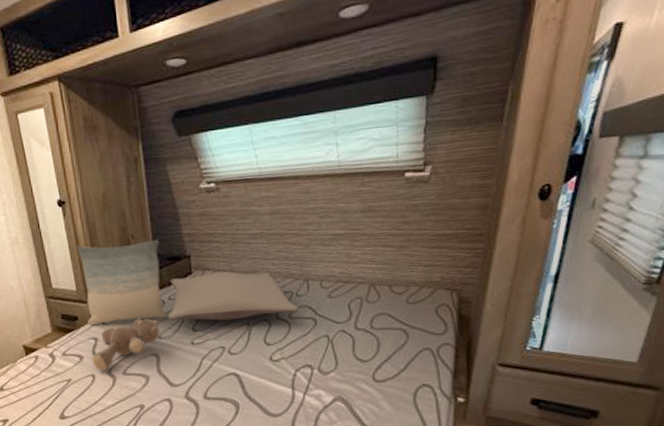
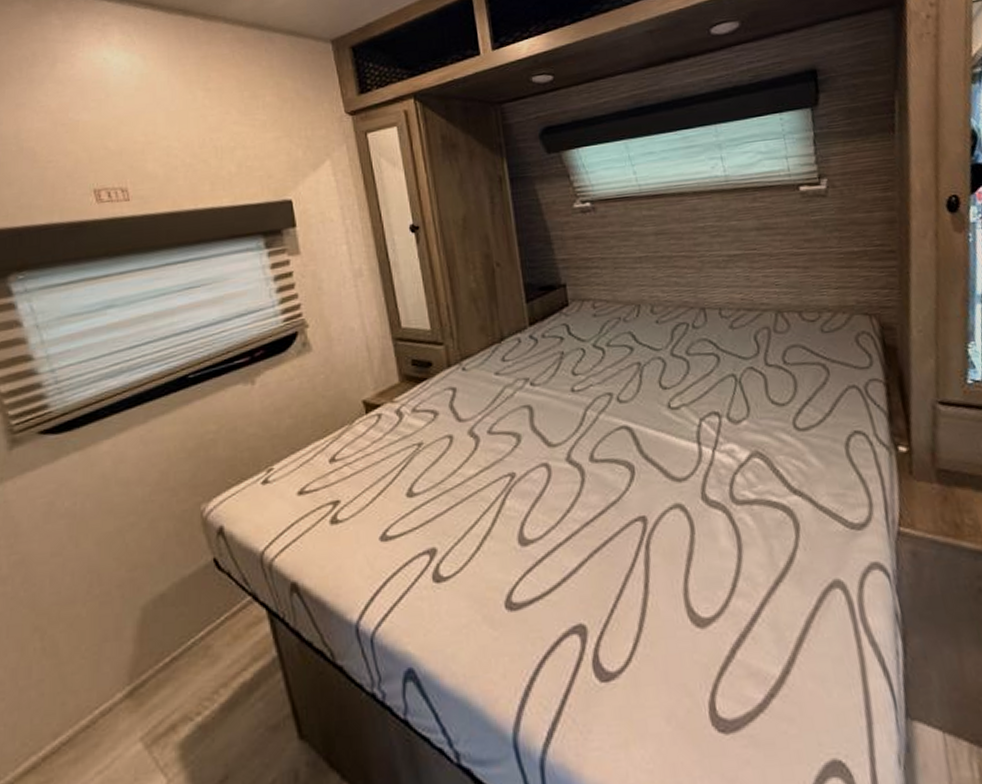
pillow: present [77,239,167,325] -> none [432,266,541,372]
stuffed bear: present [92,317,160,371] -> none [449,359,533,431]
pillow: present [169,271,299,321] -> none [543,301,697,363]

